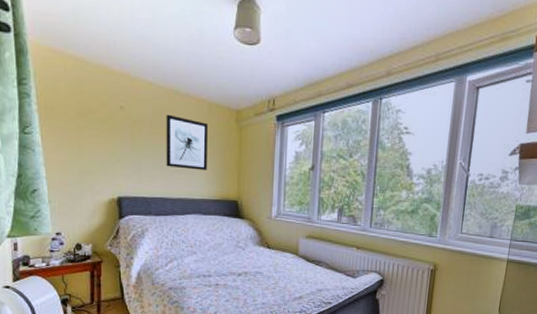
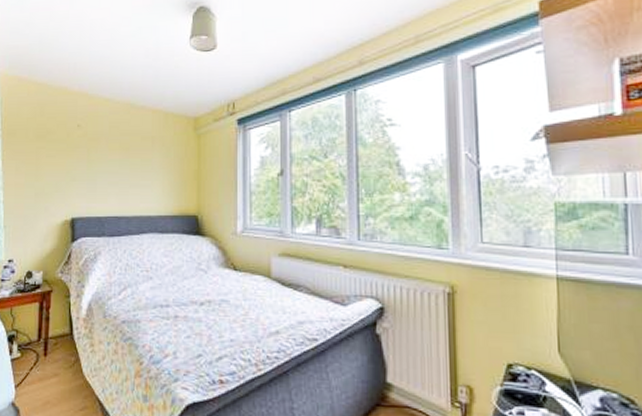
wall art: present [166,114,208,170] -> none [121,128,164,184]

